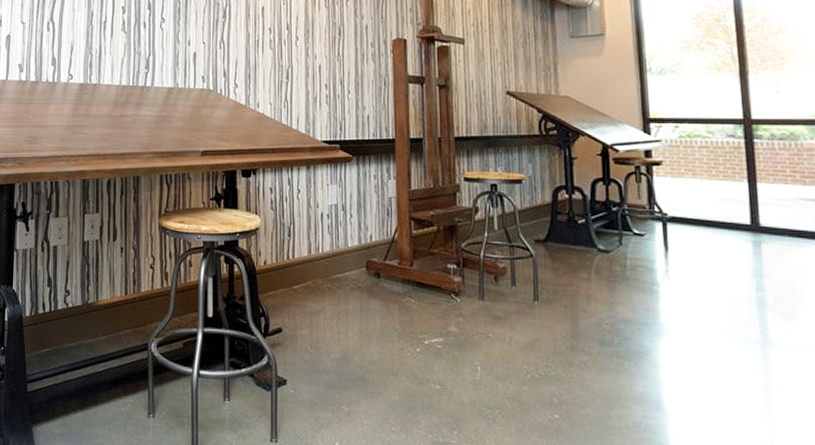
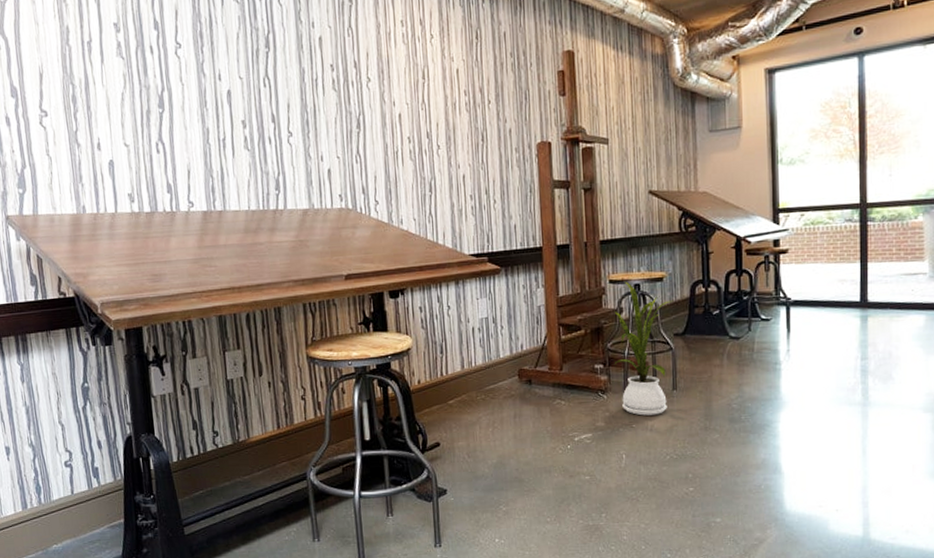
house plant: none [469,180,534,326] -> present [614,281,674,416]

